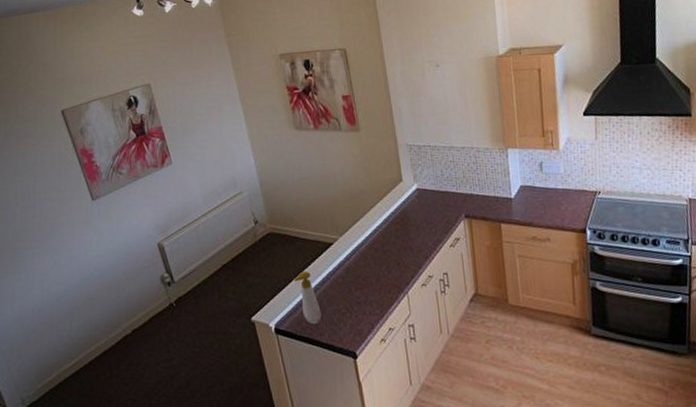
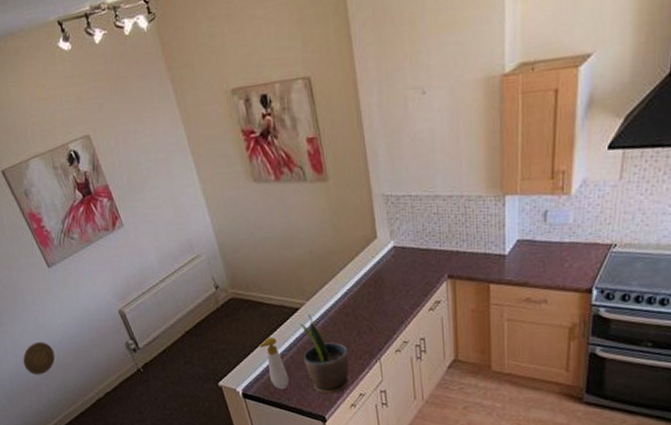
decorative plate: none [49,274,85,311] -> present [23,341,56,375]
potted plant: none [333,249,380,329] -> present [300,314,350,394]

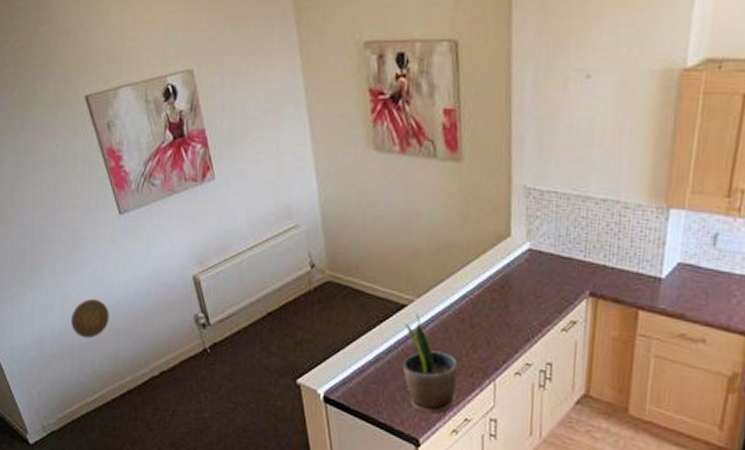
soap bottle: present [259,337,289,389] -> none [352,334,382,399]

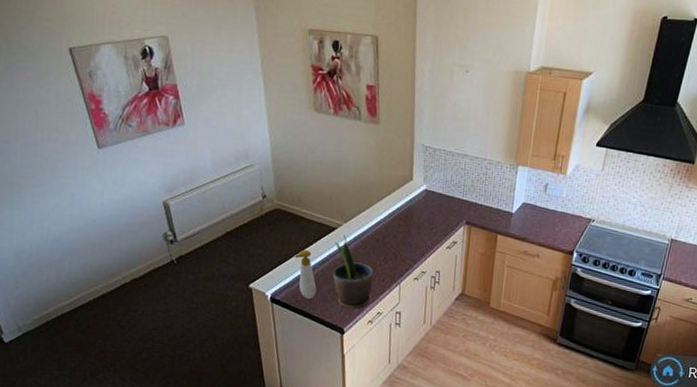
decorative plate: present [70,298,110,339] -> none [48,218,86,252]
soap bottle: none [352,334,382,399] -> present [294,249,317,299]

